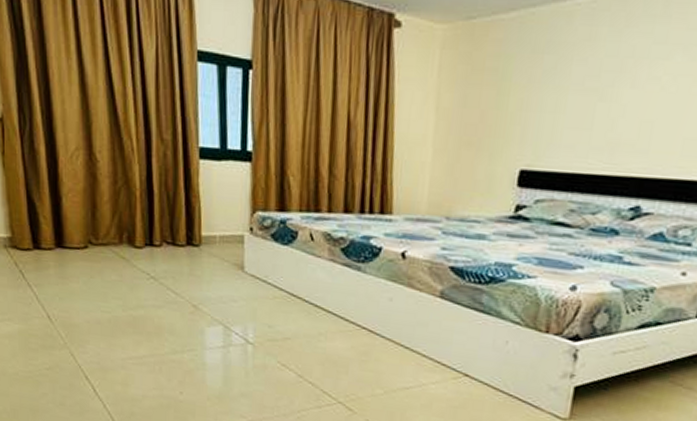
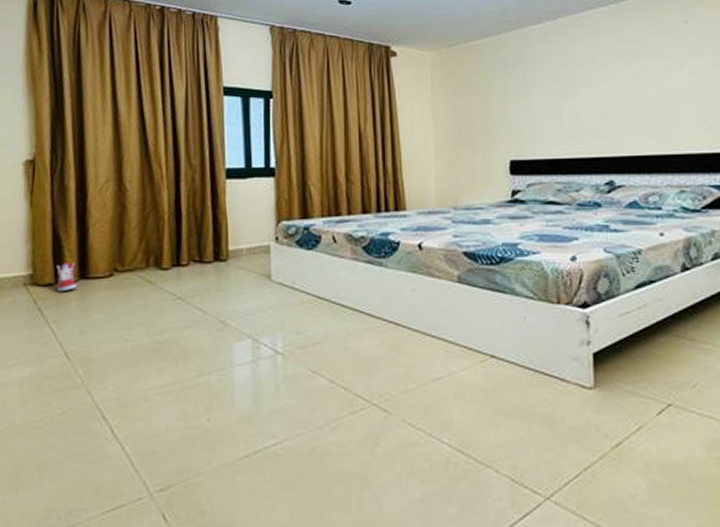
sneaker: none [33,228,54,258] -> present [56,261,77,292]

